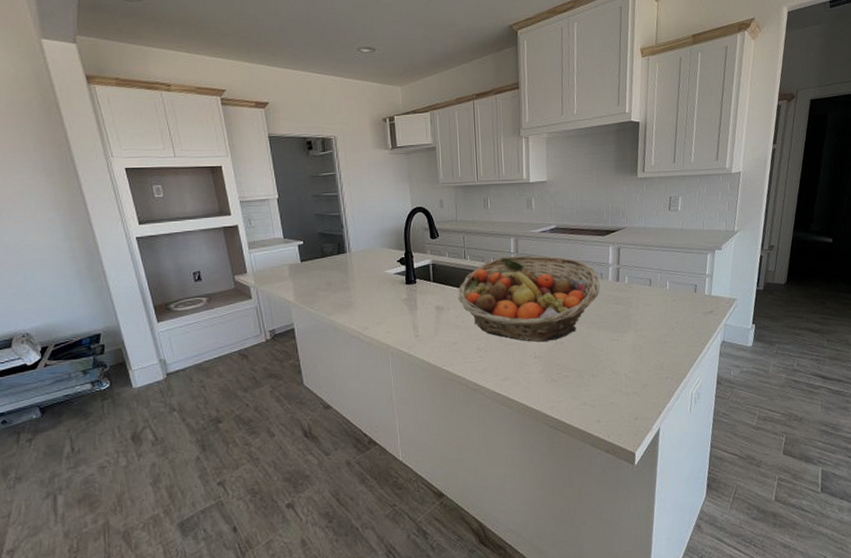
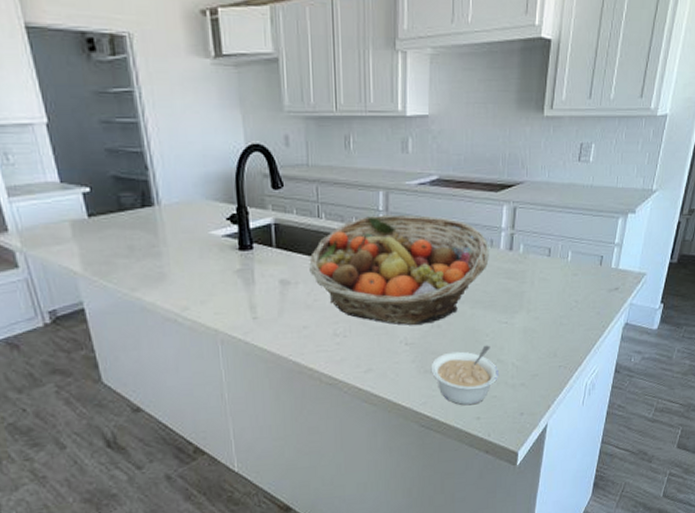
legume: none [556,359,615,410] -> present [431,345,499,406]

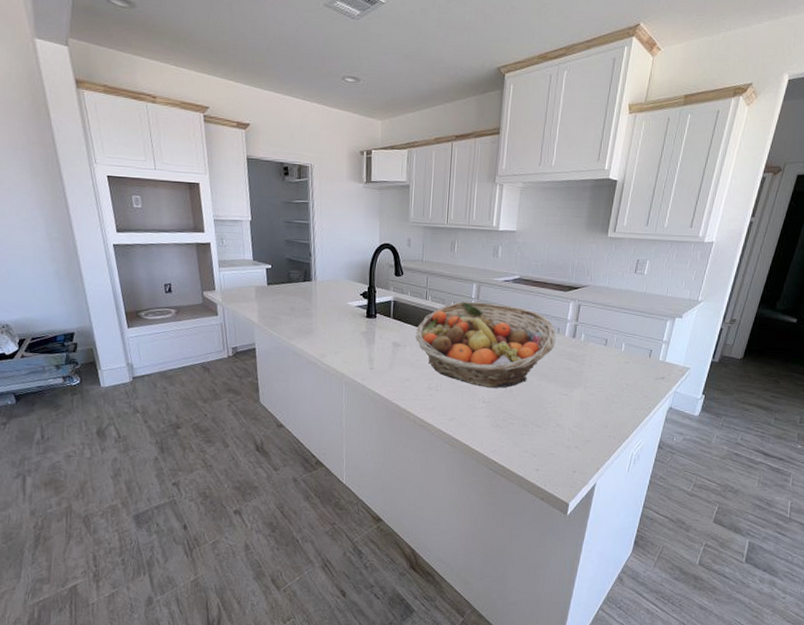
legume: present [431,345,499,406] -> none [501,411,558,458]

